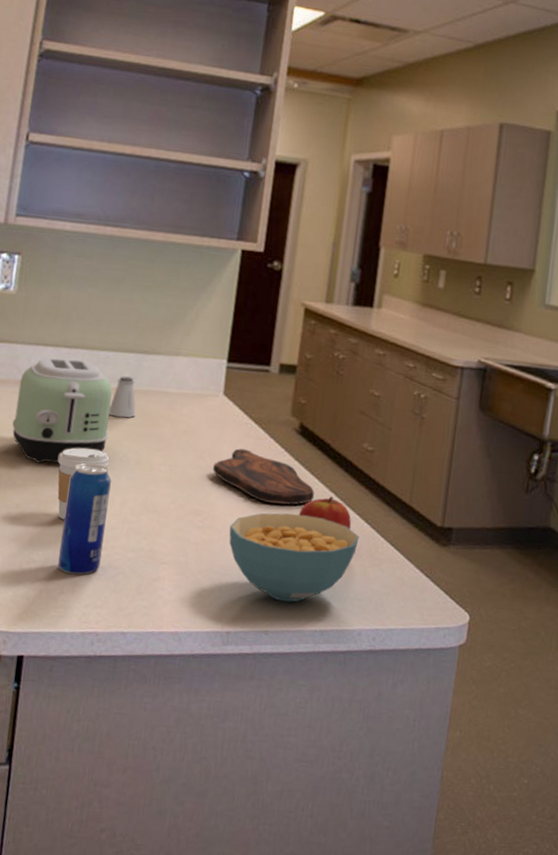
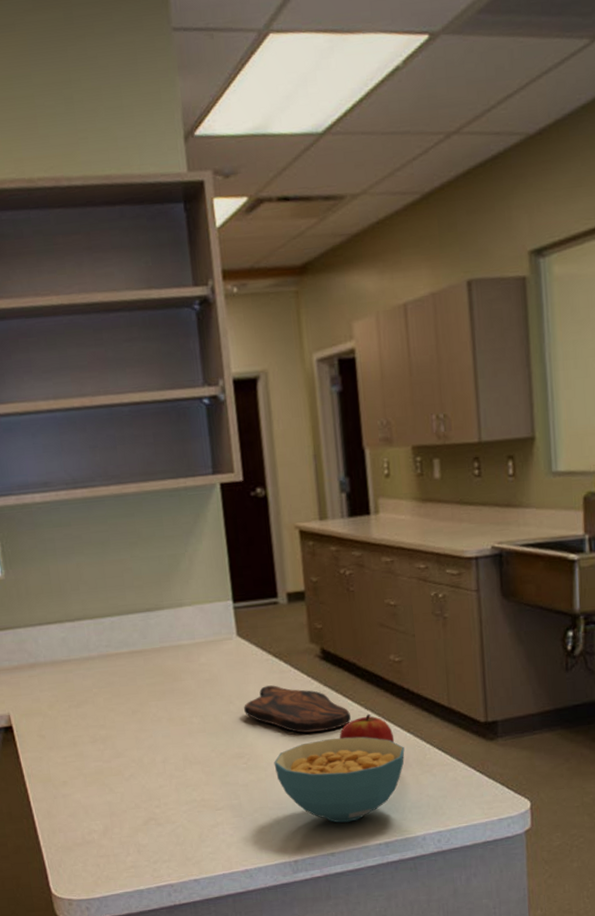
toaster: present [12,357,113,464] -> none [33,630,134,739]
coffee cup: present [57,448,110,520] -> none [91,715,142,788]
beverage can: present [58,463,112,576] -> none [106,728,158,837]
saltshaker: present [109,376,136,418] -> none [127,636,155,680]

